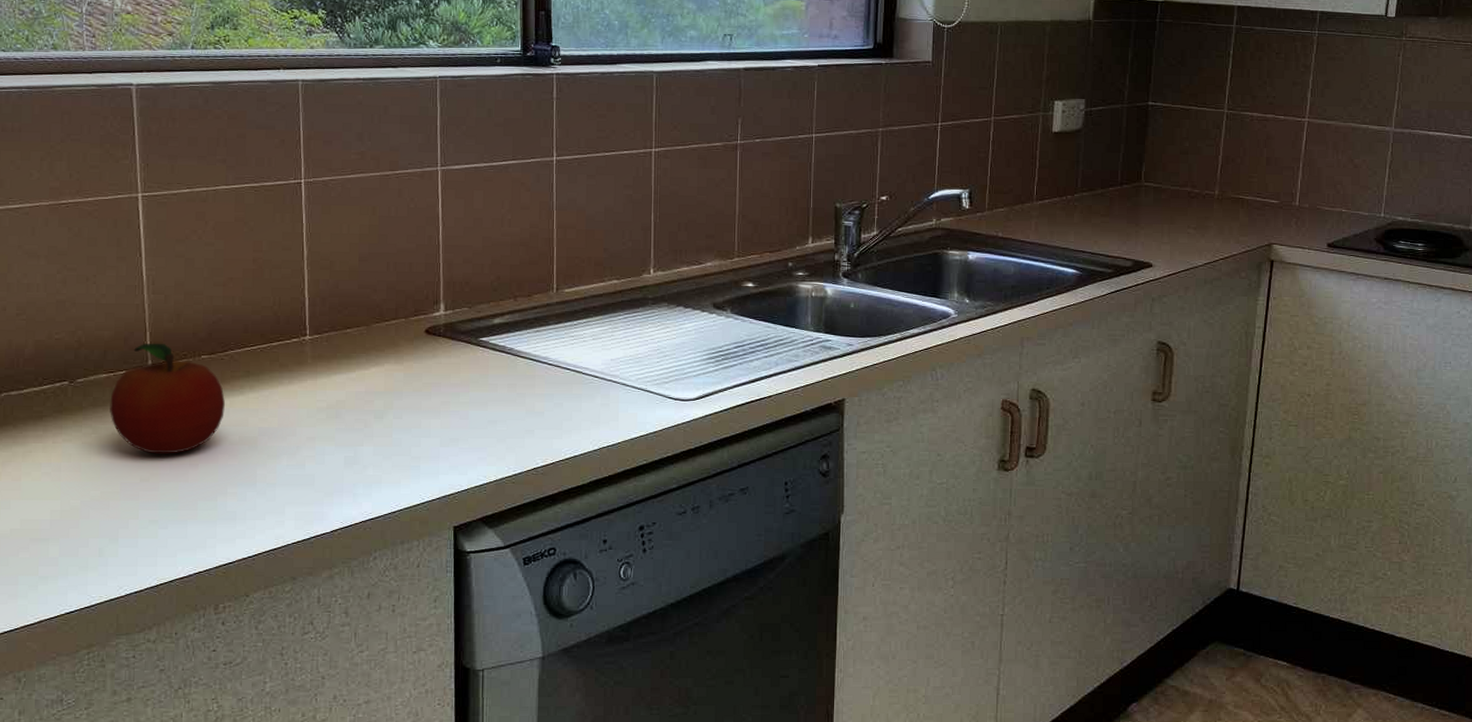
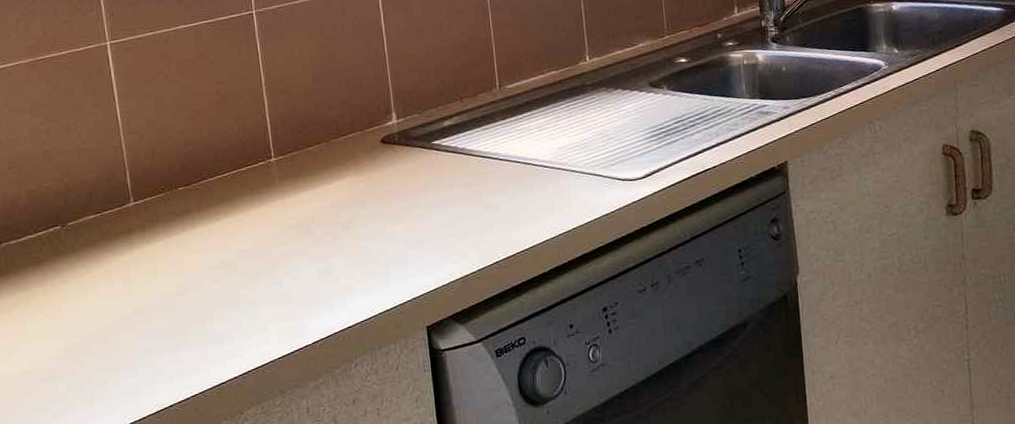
fruit: present [110,343,225,454] -> none [99,180,204,286]

